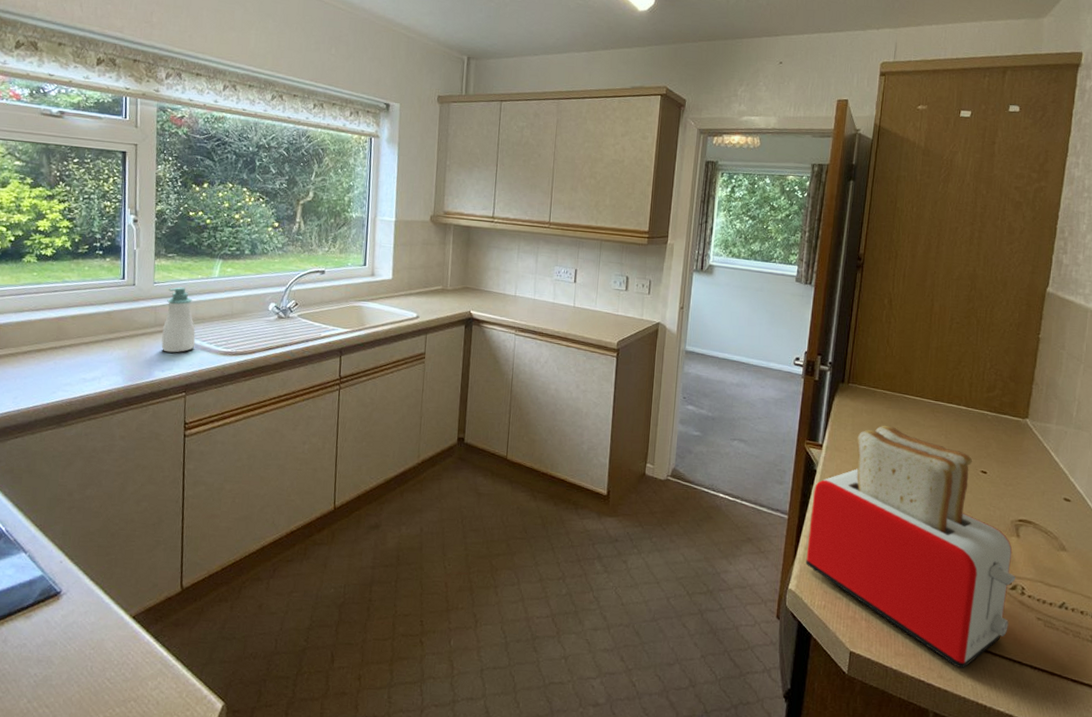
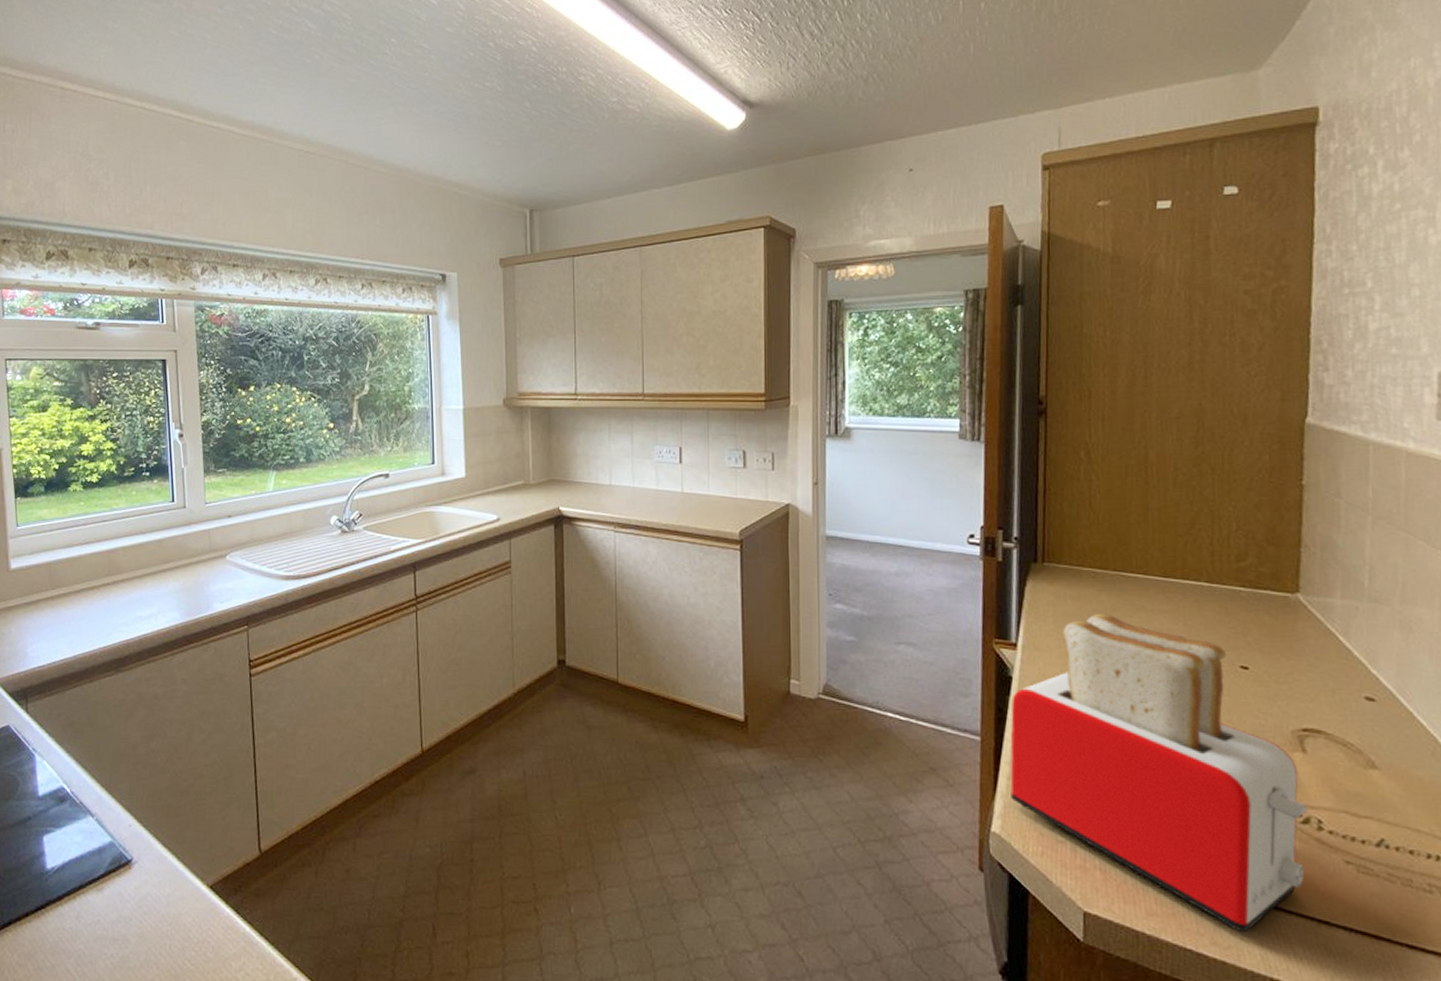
soap bottle: present [161,287,196,353] -> none [218,505,254,581]

